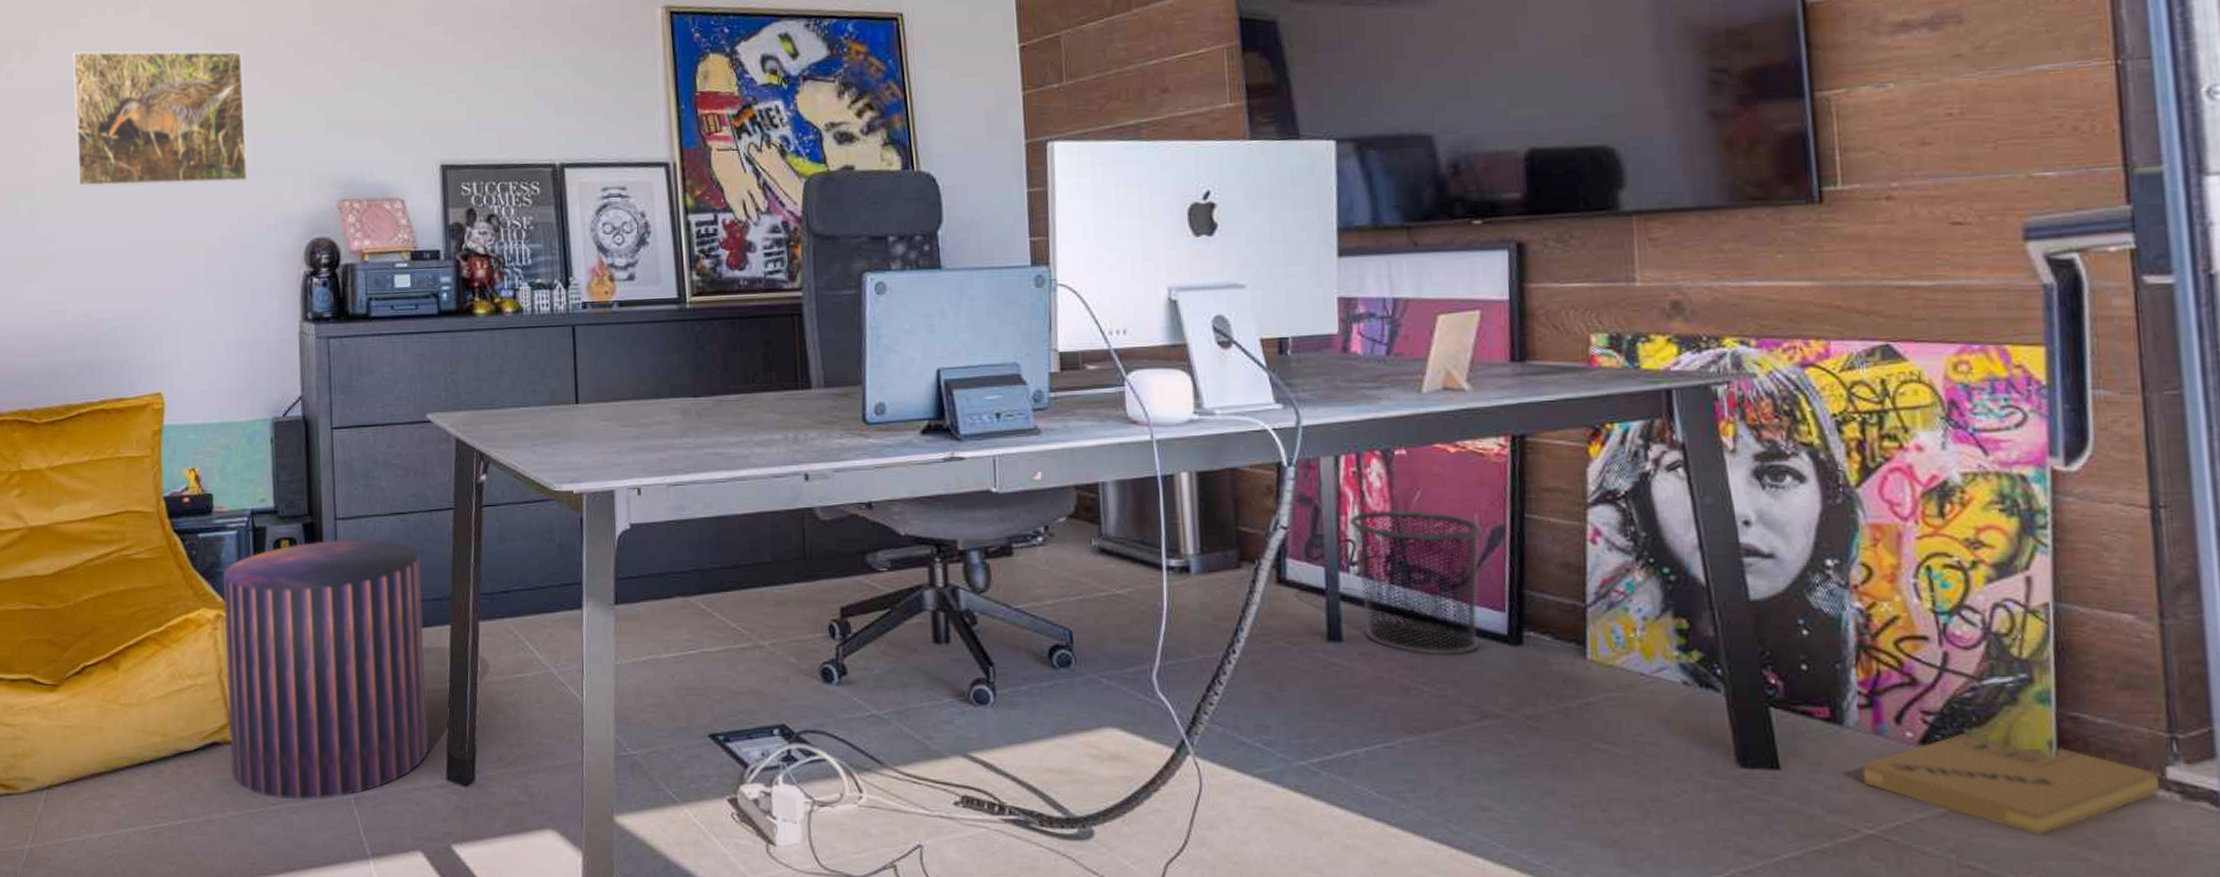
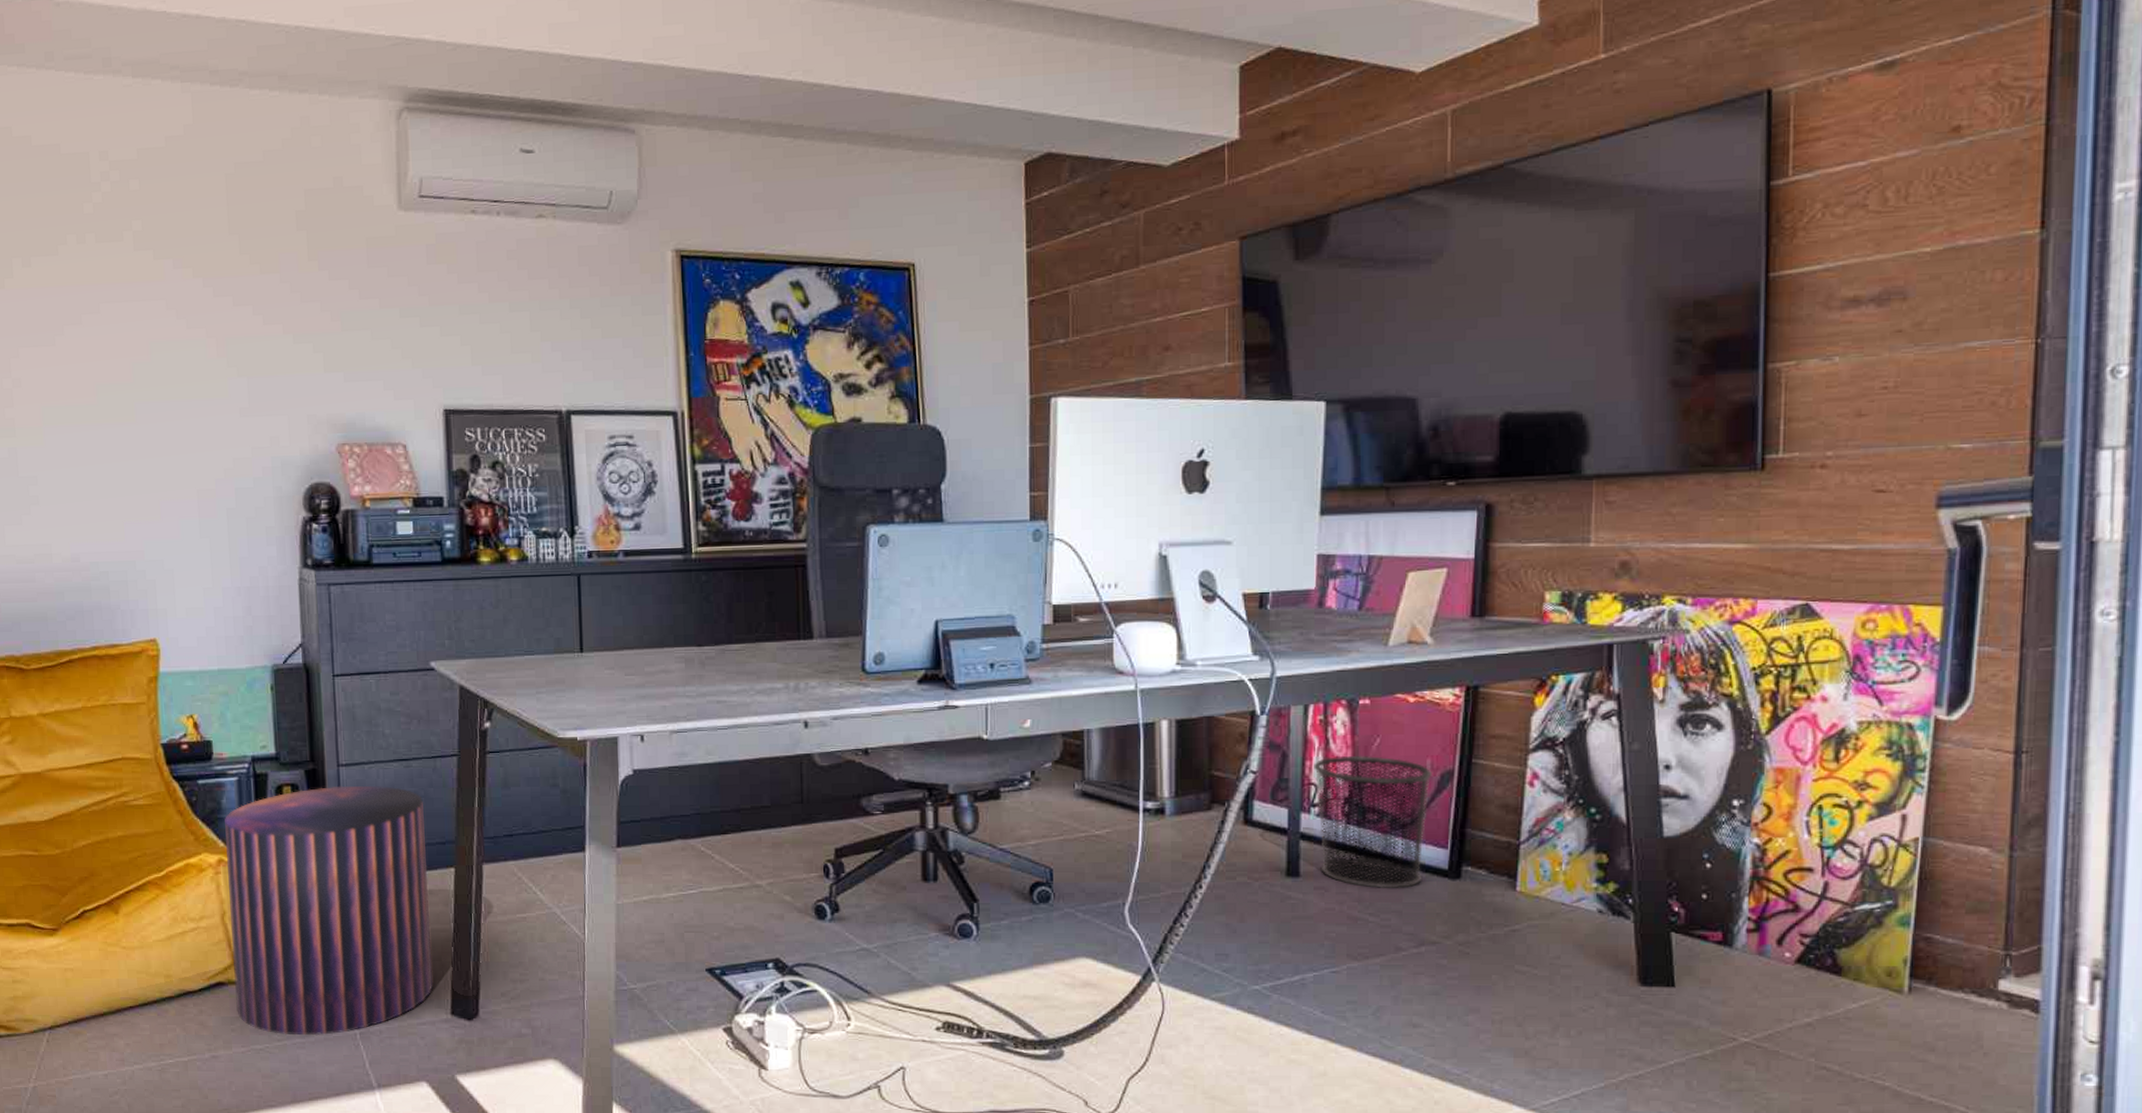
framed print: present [72,50,248,187] -> none [50,281,242,426]
cardboard box: present [1862,731,2159,834] -> none [1744,951,1991,1039]

